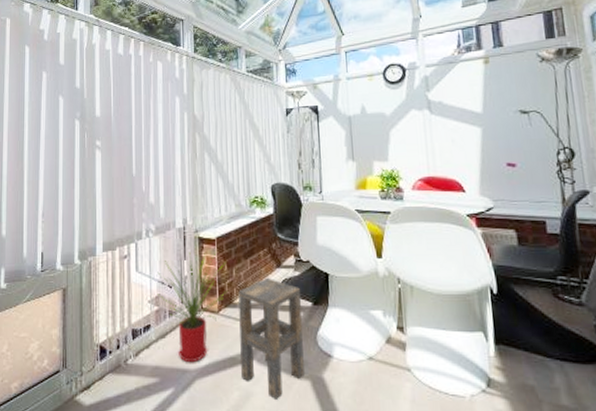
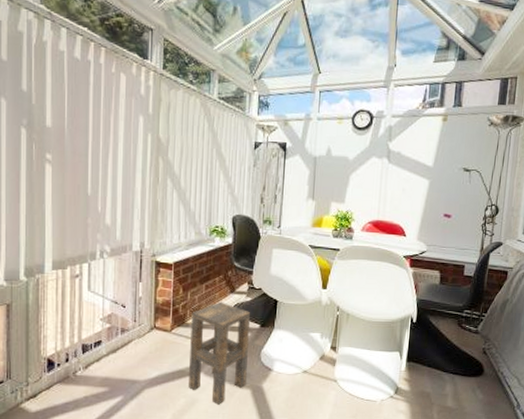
house plant: present [157,251,228,363] -> none [109,275,182,375]

